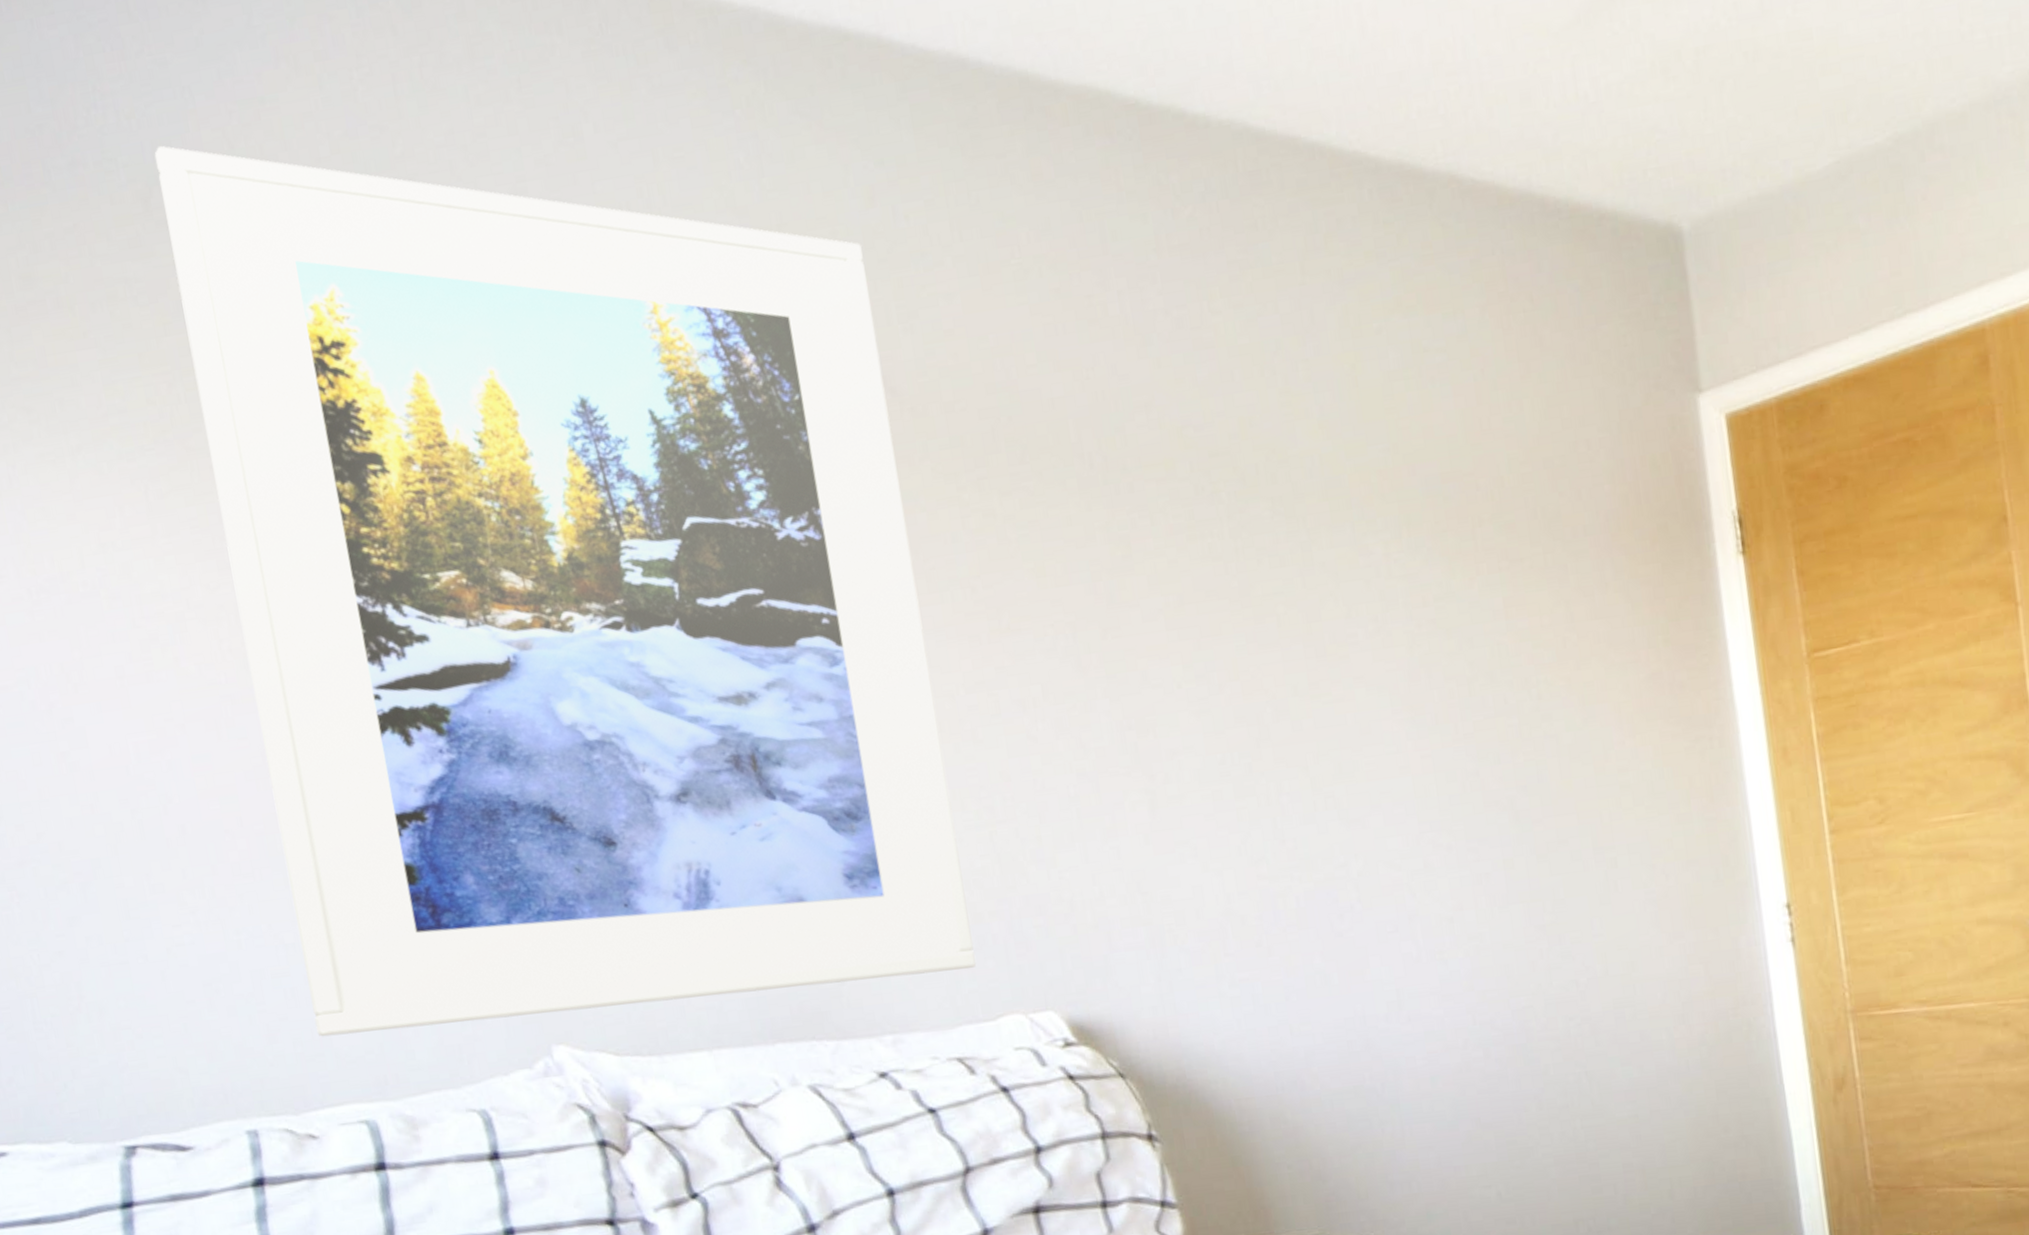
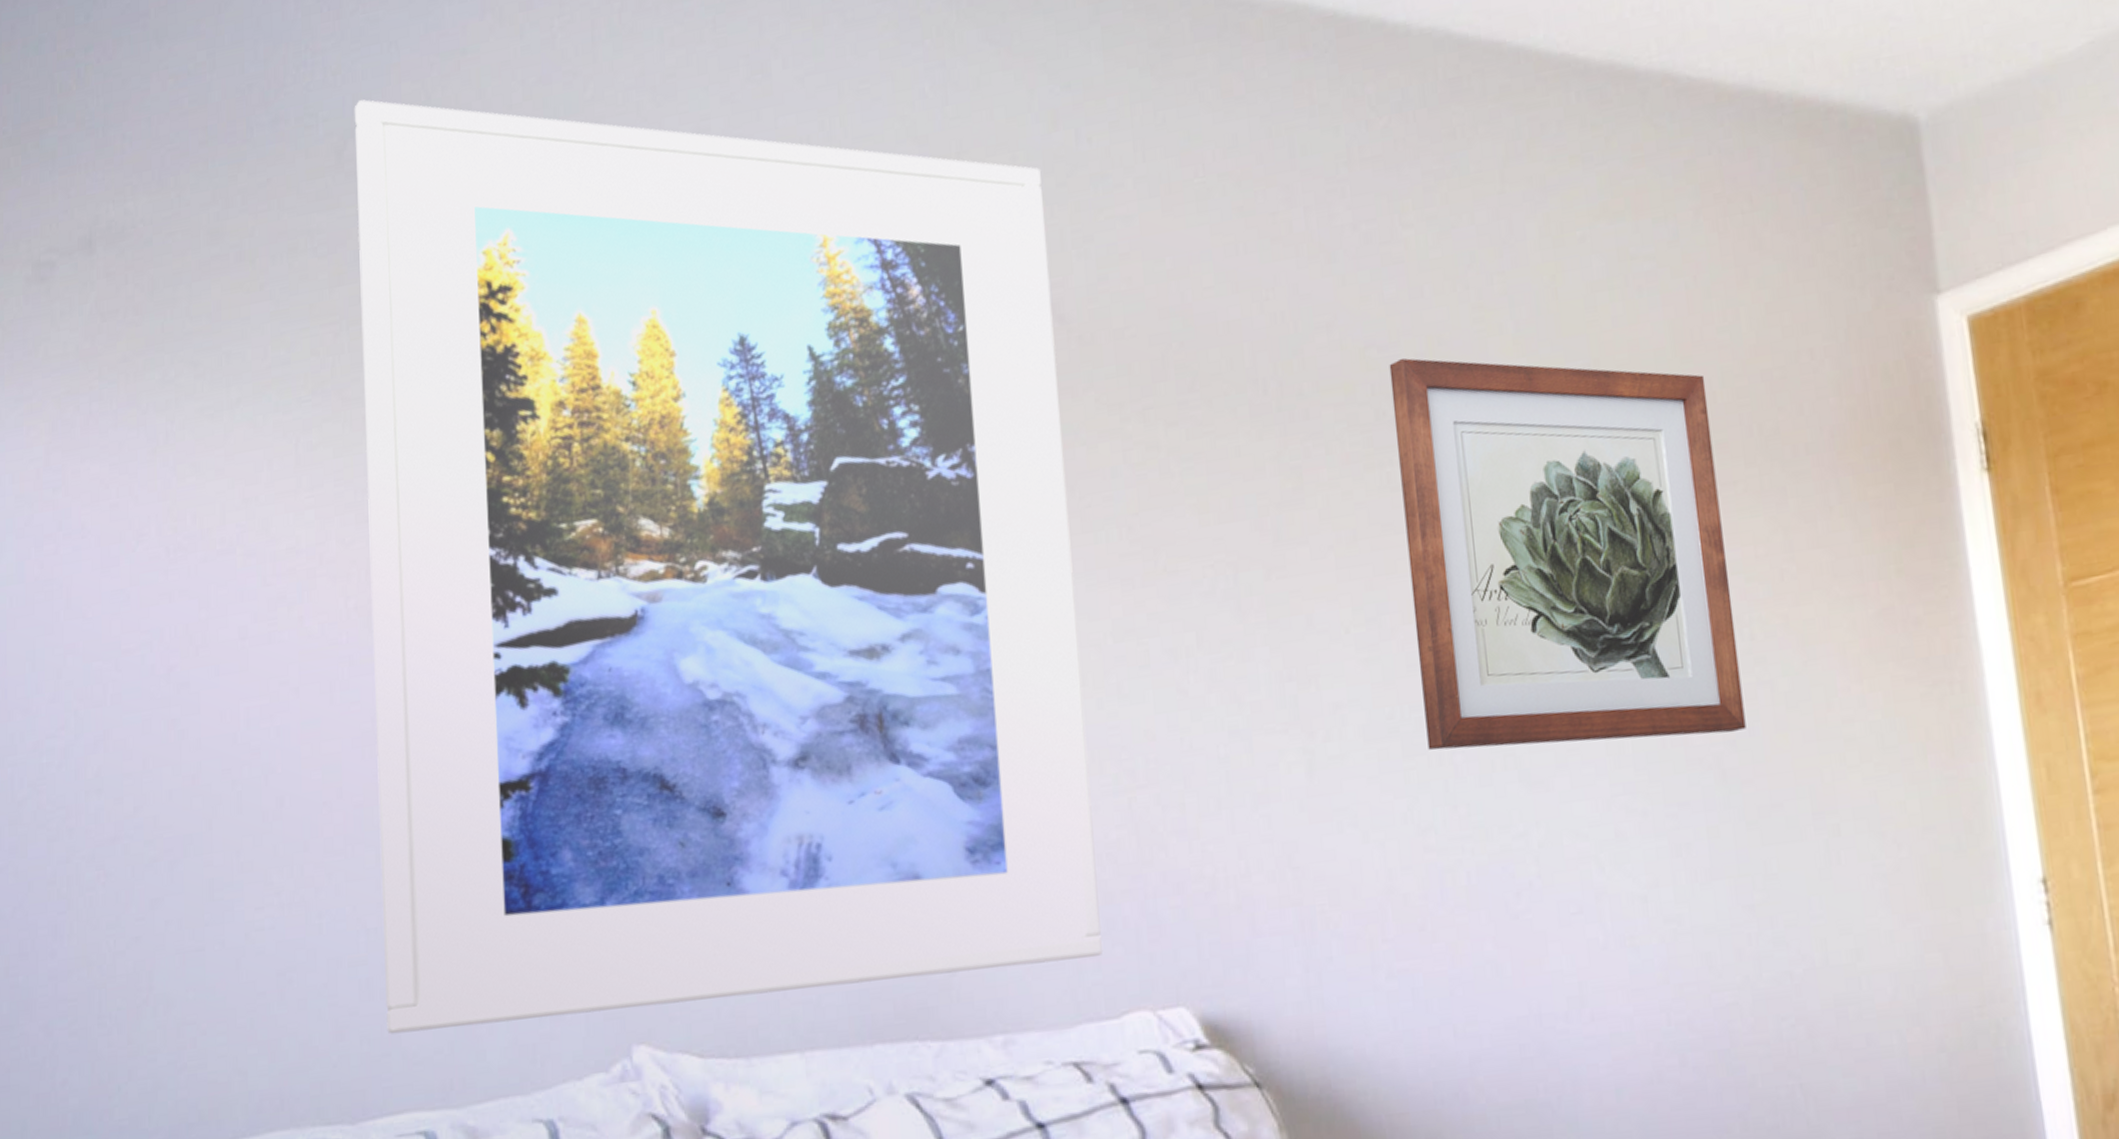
wall art: none [1205,437,1536,792] -> present [1389,357,1746,750]

